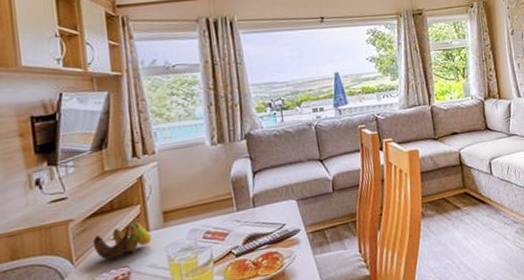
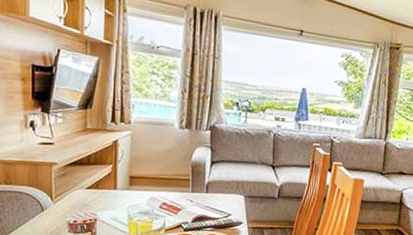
banana: present [93,221,152,260] -> none [70,178,117,205]

